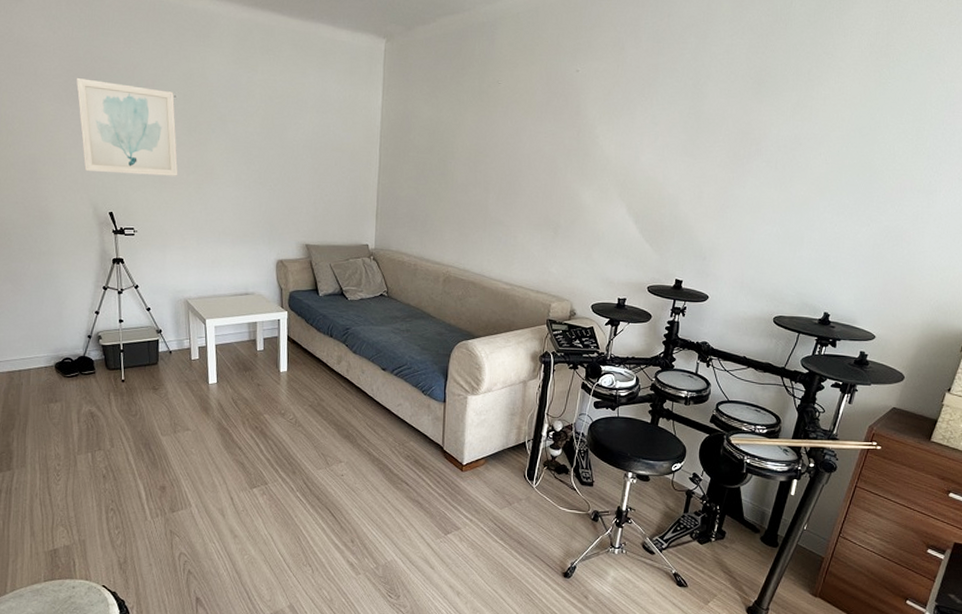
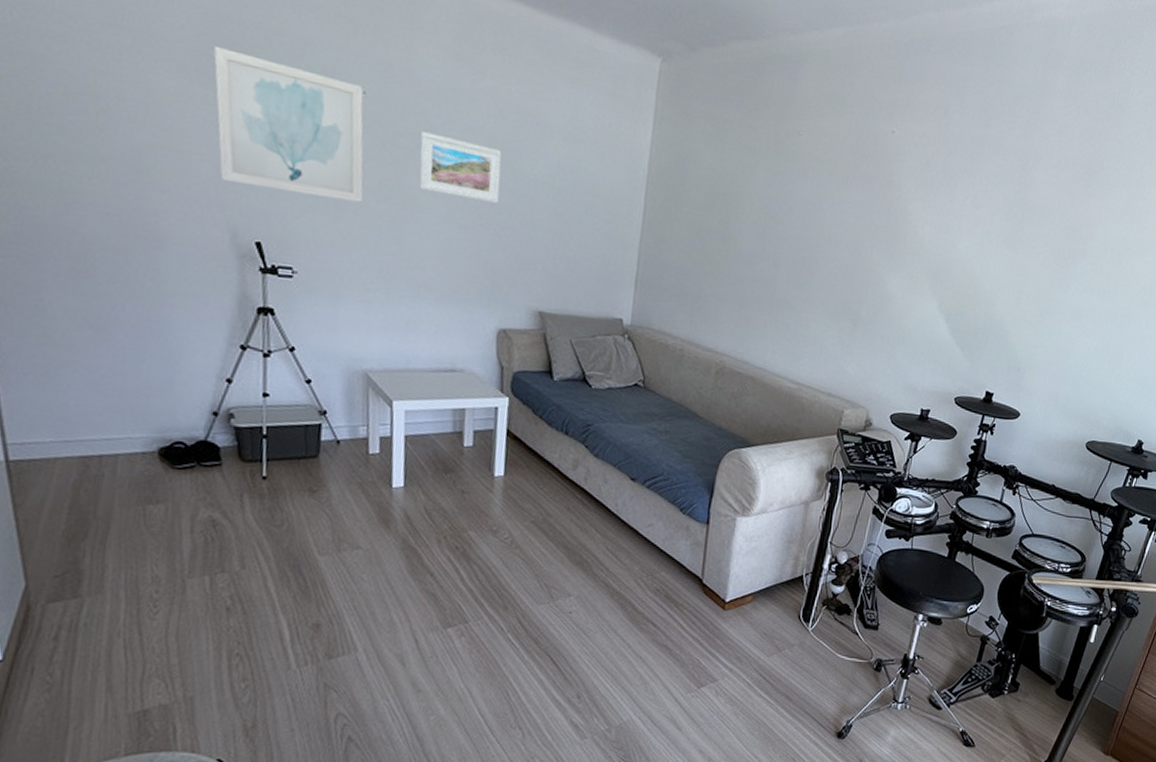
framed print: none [214,119,272,166] -> present [418,131,502,204]

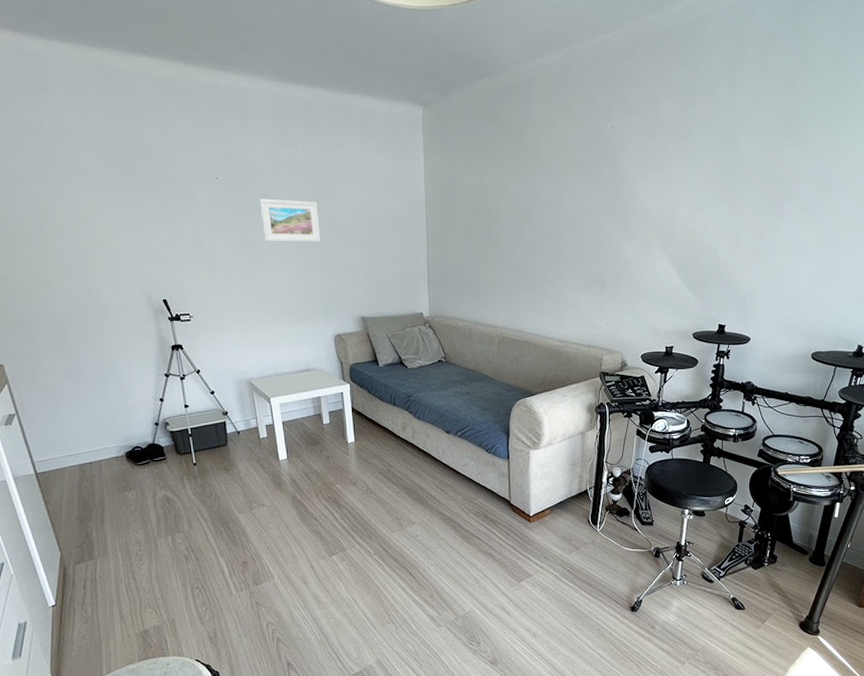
wall art: present [213,47,364,203] -> none [115,166,228,261]

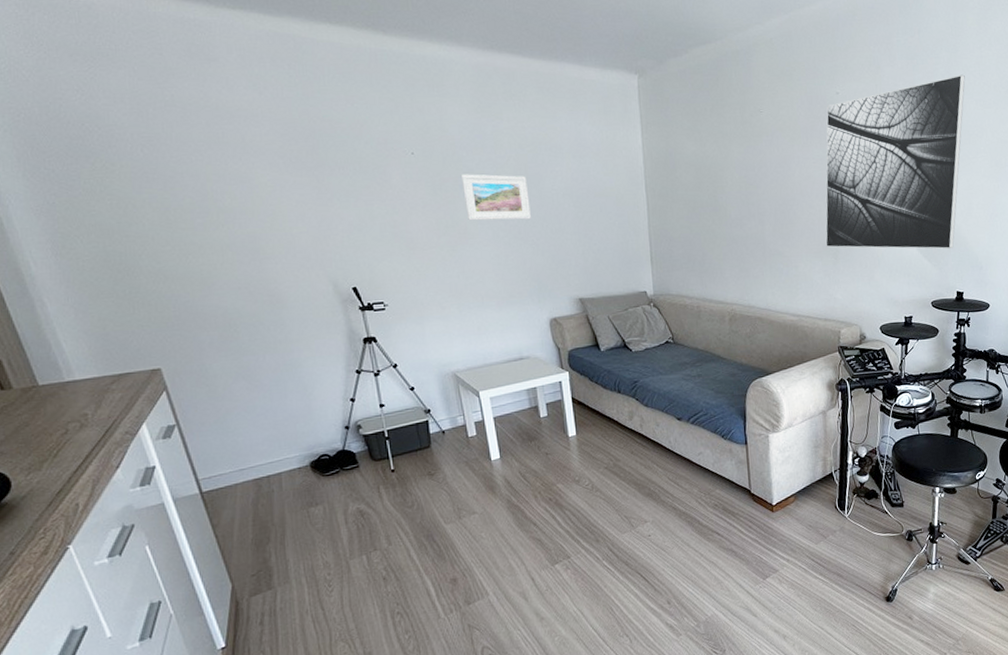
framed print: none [593,109,742,283] -> present [825,74,965,249]

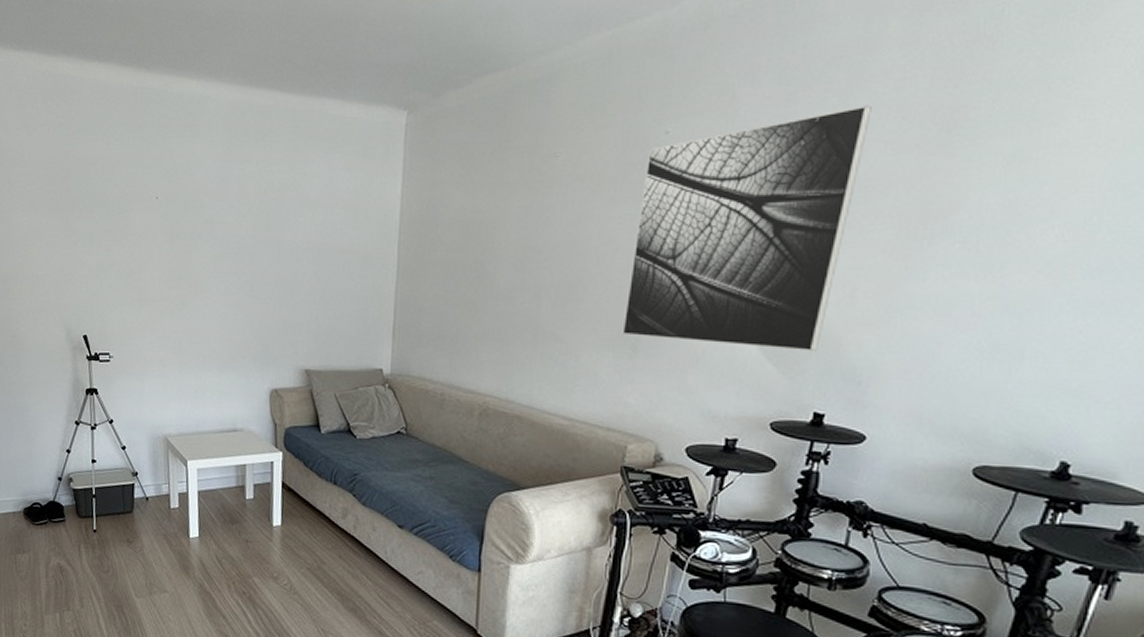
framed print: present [460,174,531,221] -> none [200,222,267,276]

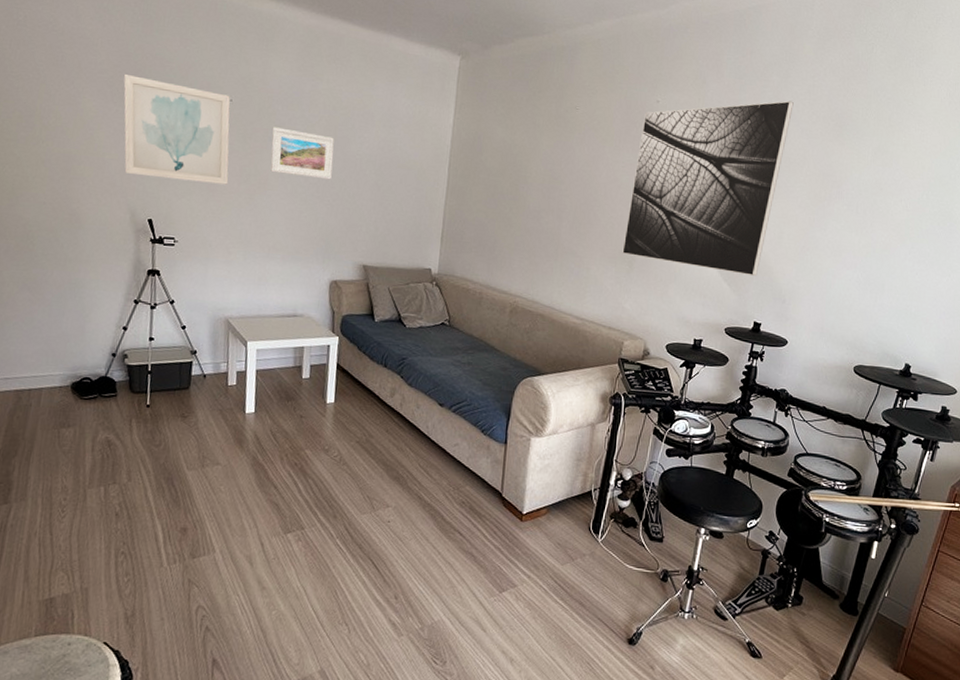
wall art: none [51,184,159,291] -> present [123,75,231,185]
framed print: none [200,222,267,276] -> present [270,127,334,180]

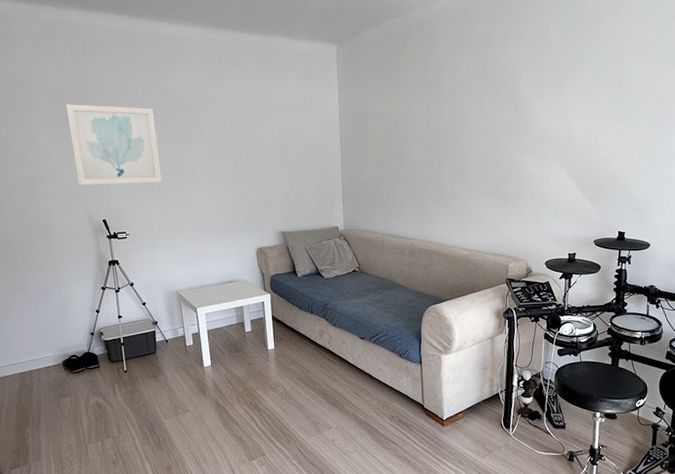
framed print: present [270,127,334,180] -> none [191,128,245,167]
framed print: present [622,100,794,277] -> none [496,37,628,193]

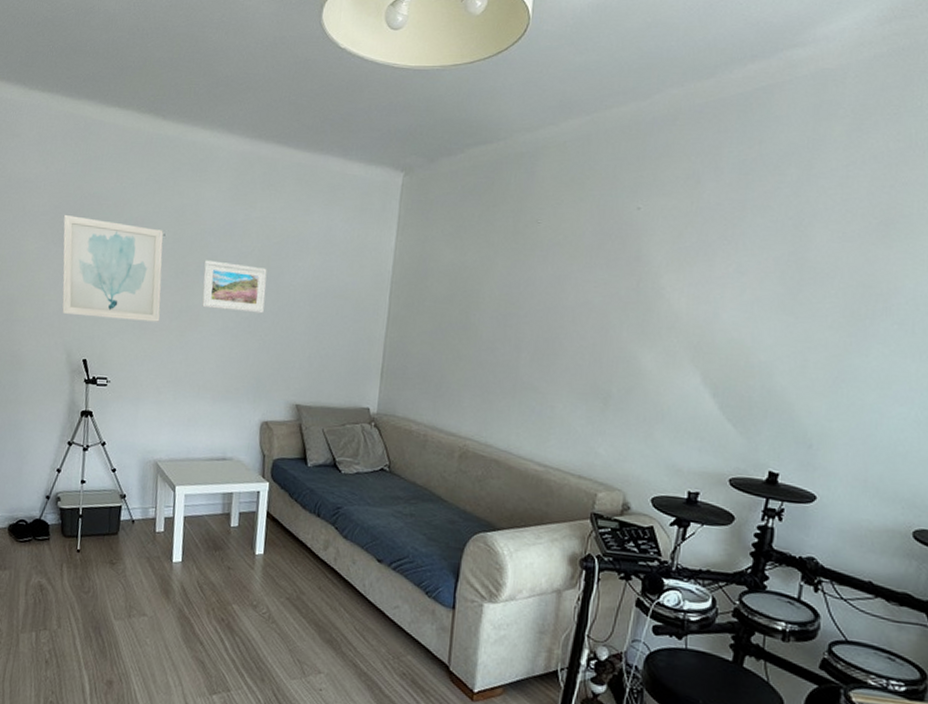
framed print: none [191,128,245,167] -> present [202,260,267,314]

